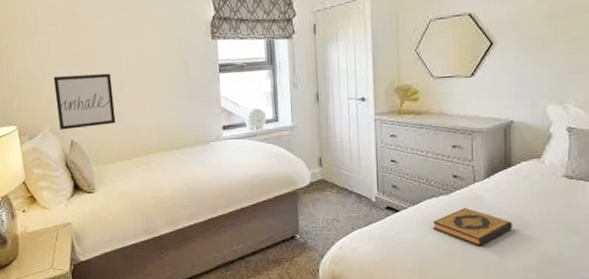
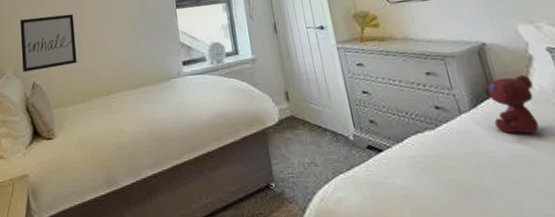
hardback book: present [433,208,512,247] -> none [424,145,520,193]
teddy bear: none [501,150,544,201] -> present [484,74,540,134]

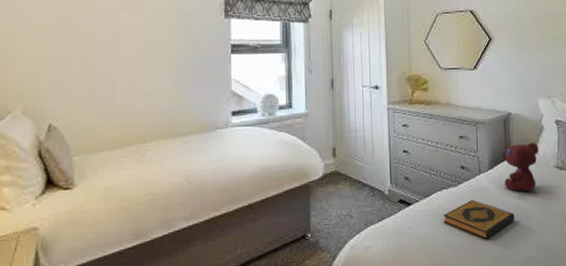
wall art: present [20,14,77,72] -> none [34,47,108,112]
hardback book: none [424,145,520,193] -> present [444,200,515,240]

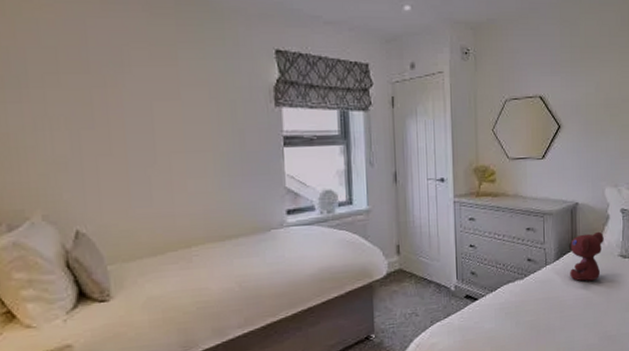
hardback book: present [444,200,515,240] -> none [510,292,579,330]

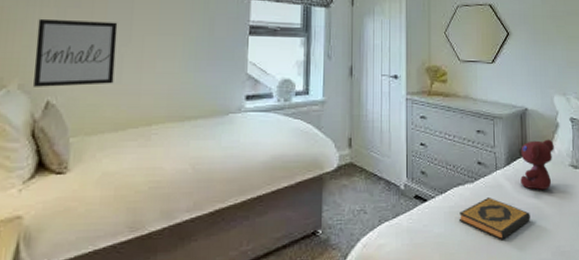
wall art: none [51,142,144,217] -> present [33,18,118,87]
hardback book: none [510,292,579,330] -> present [460,198,530,240]

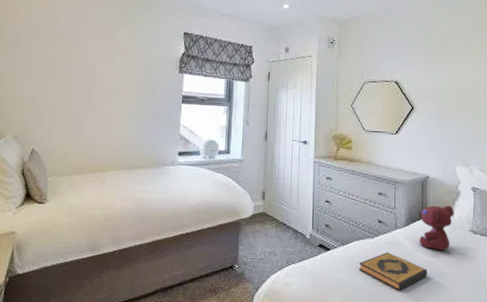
wall art: present [33,18,118,87] -> none [23,86,82,139]

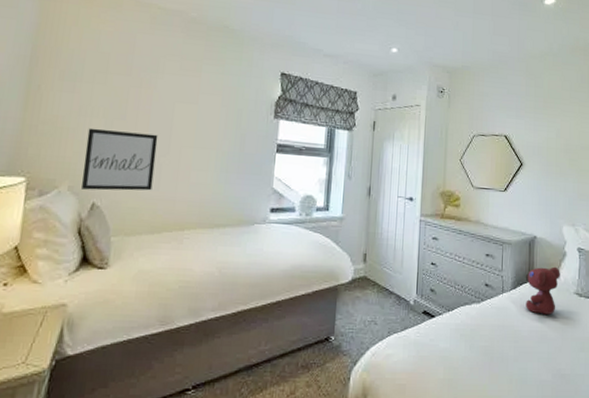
wall art: none [23,86,82,139] -> present [82,128,158,191]
hardback book: present [359,252,427,291] -> none [465,318,533,359]

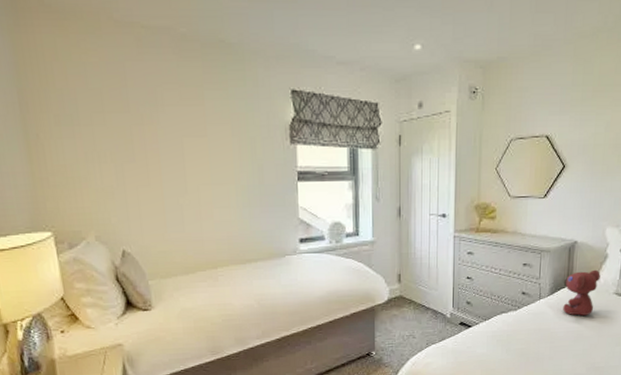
wall art: present [82,128,158,191] -> none [100,174,178,238]

